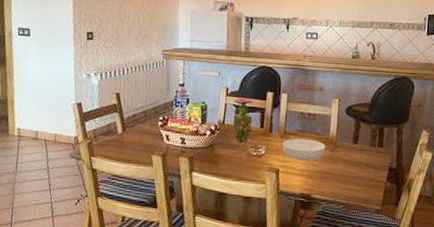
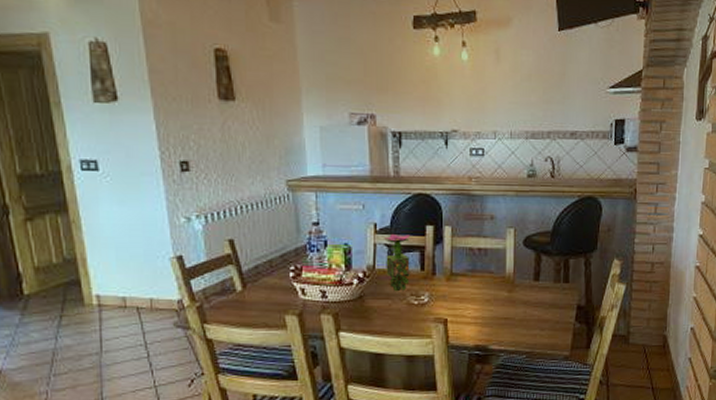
serving bowl: present [282,138,326,161] -> none [449,280,502,307]

